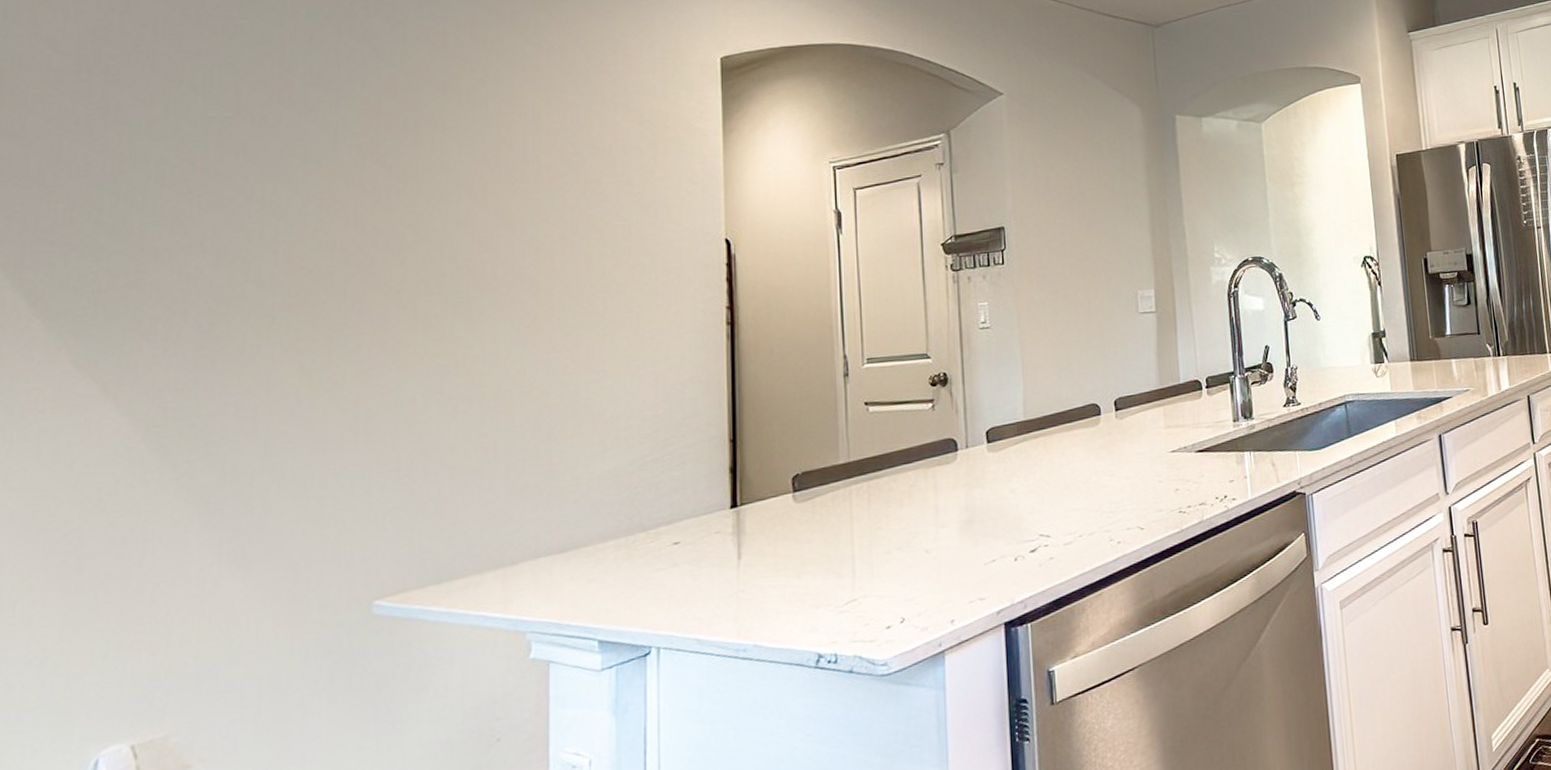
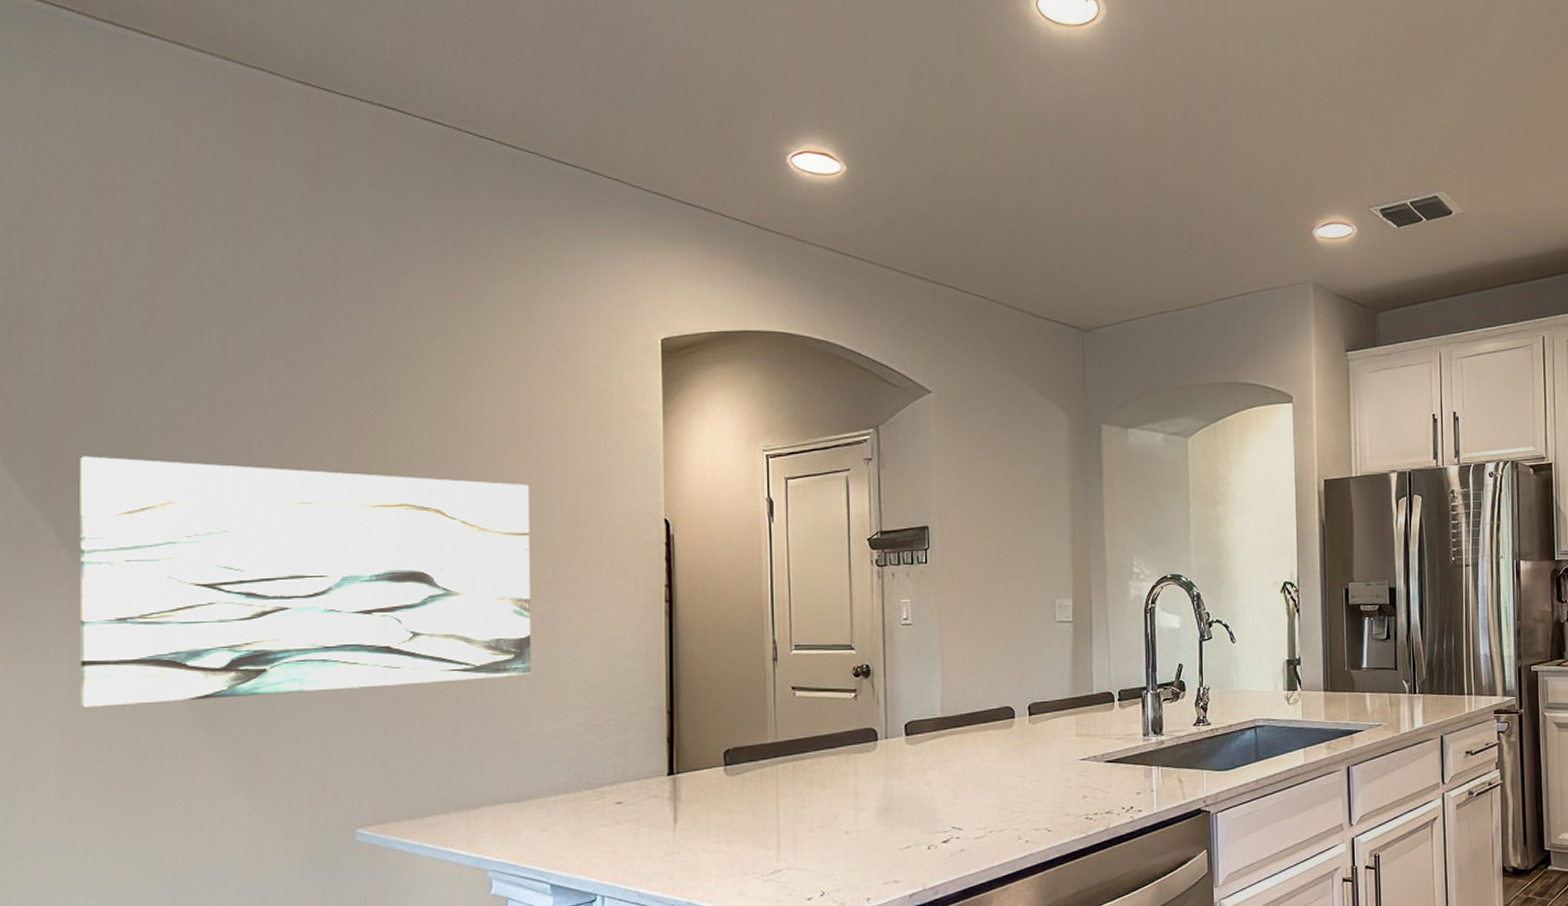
wall art: none [47,213,579,494] -> present [79,456,532,707]

